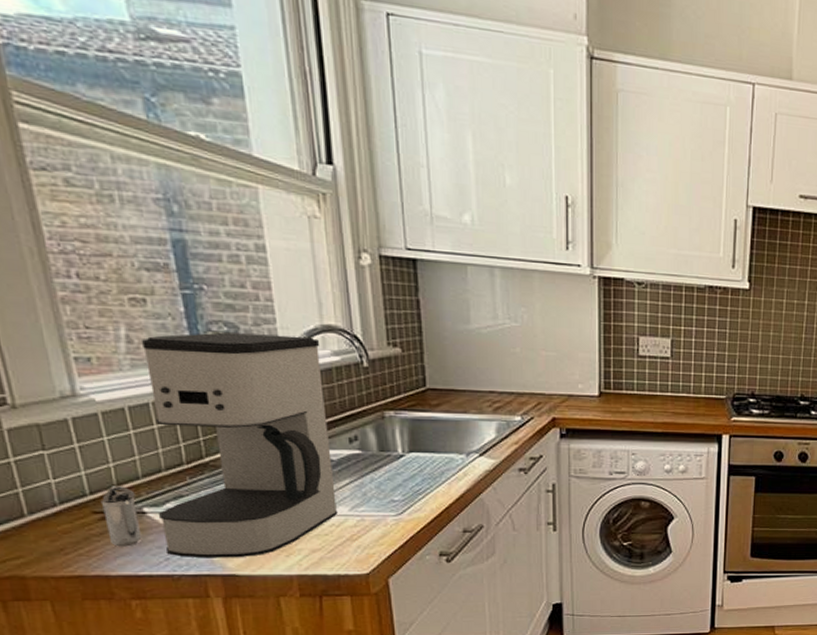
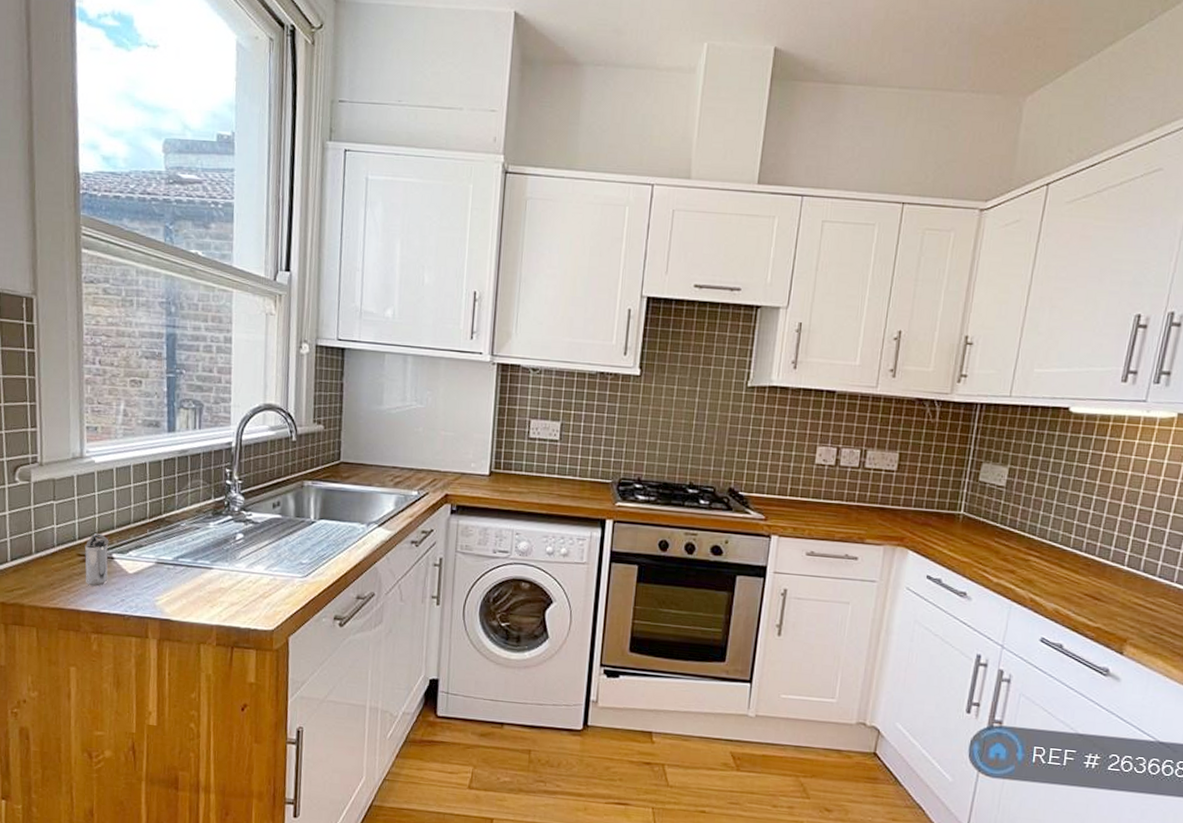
coffee maker: present [142,332,339,558] -> none [122,408,261,605]

